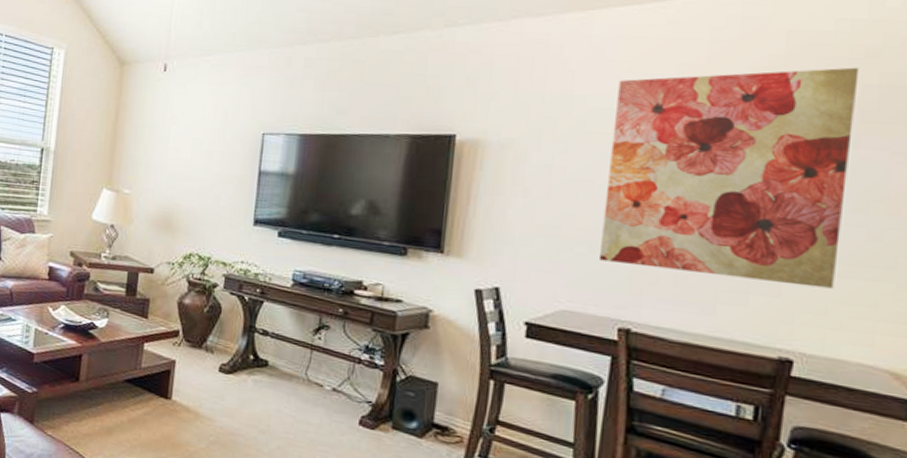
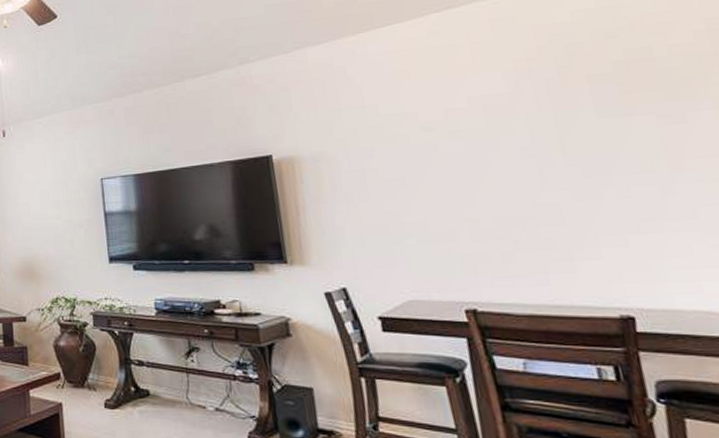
wall art: present [598,67,860,289] -> none [401,48,648,249]

